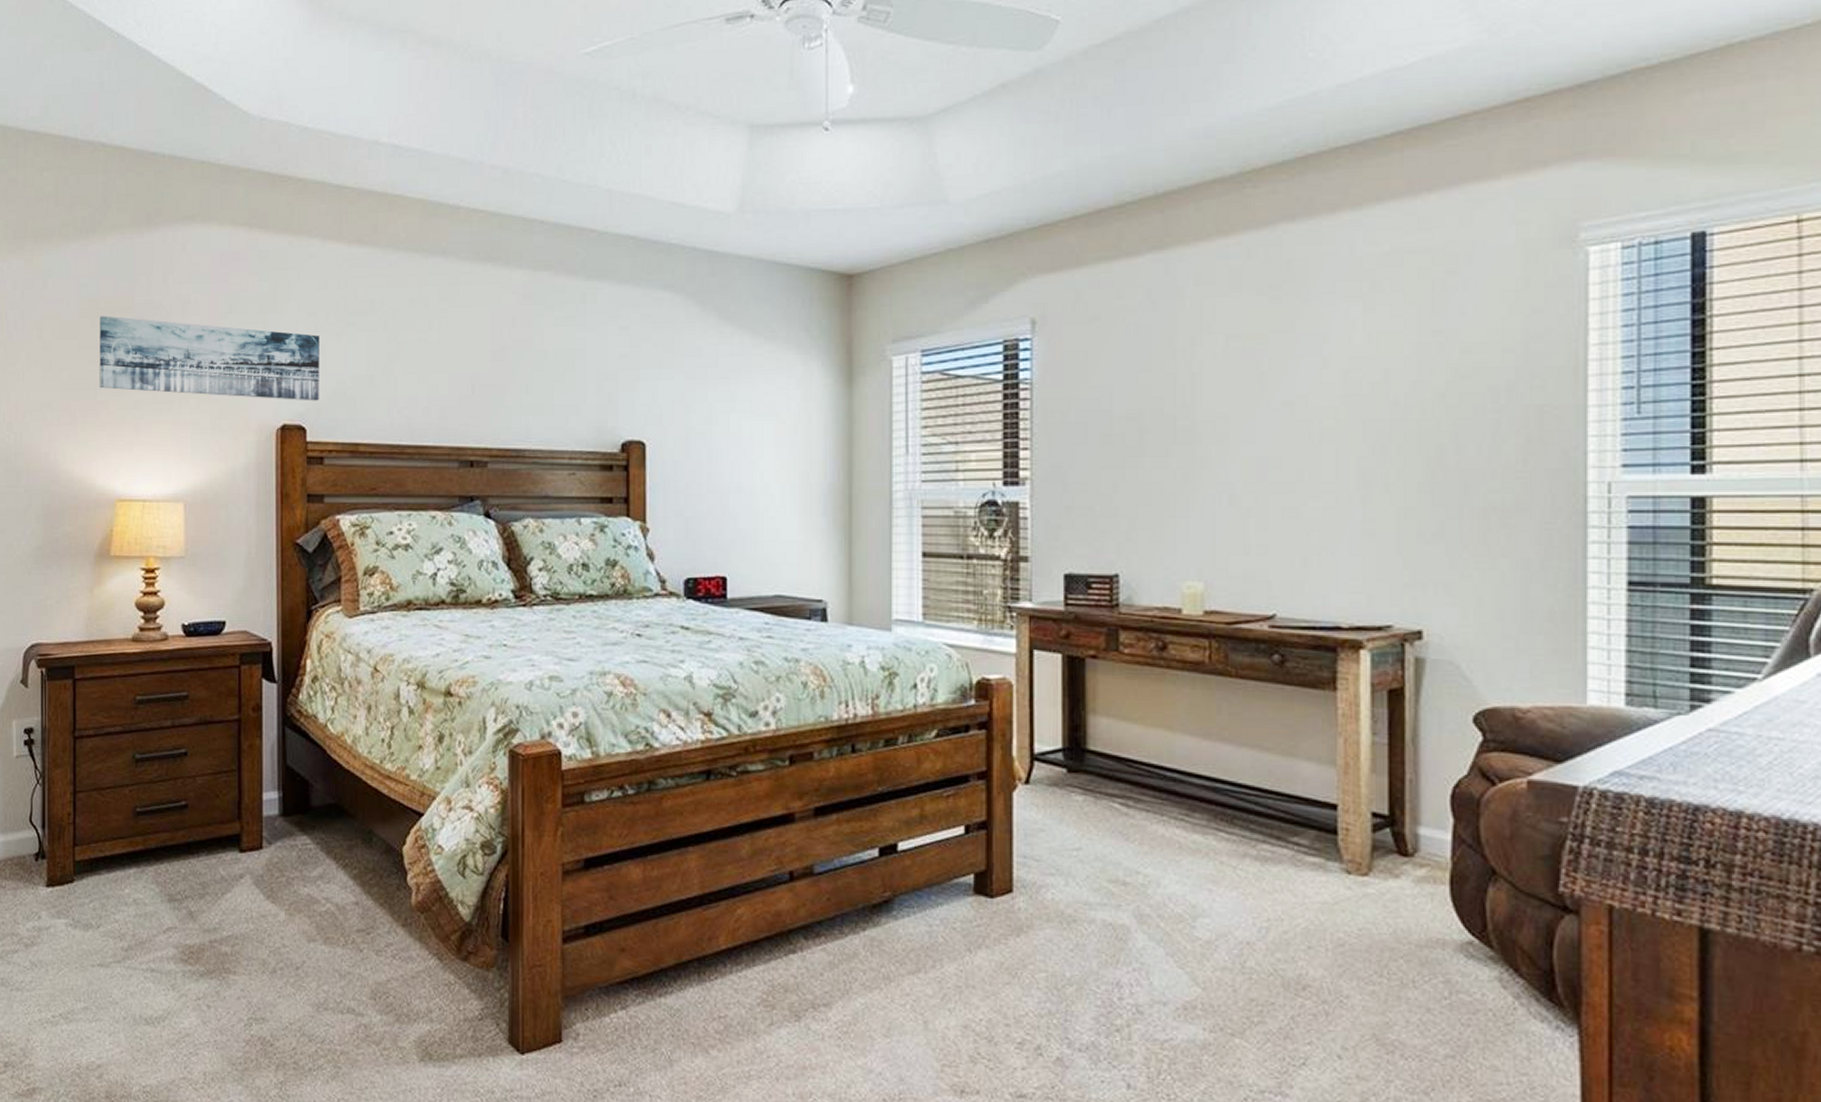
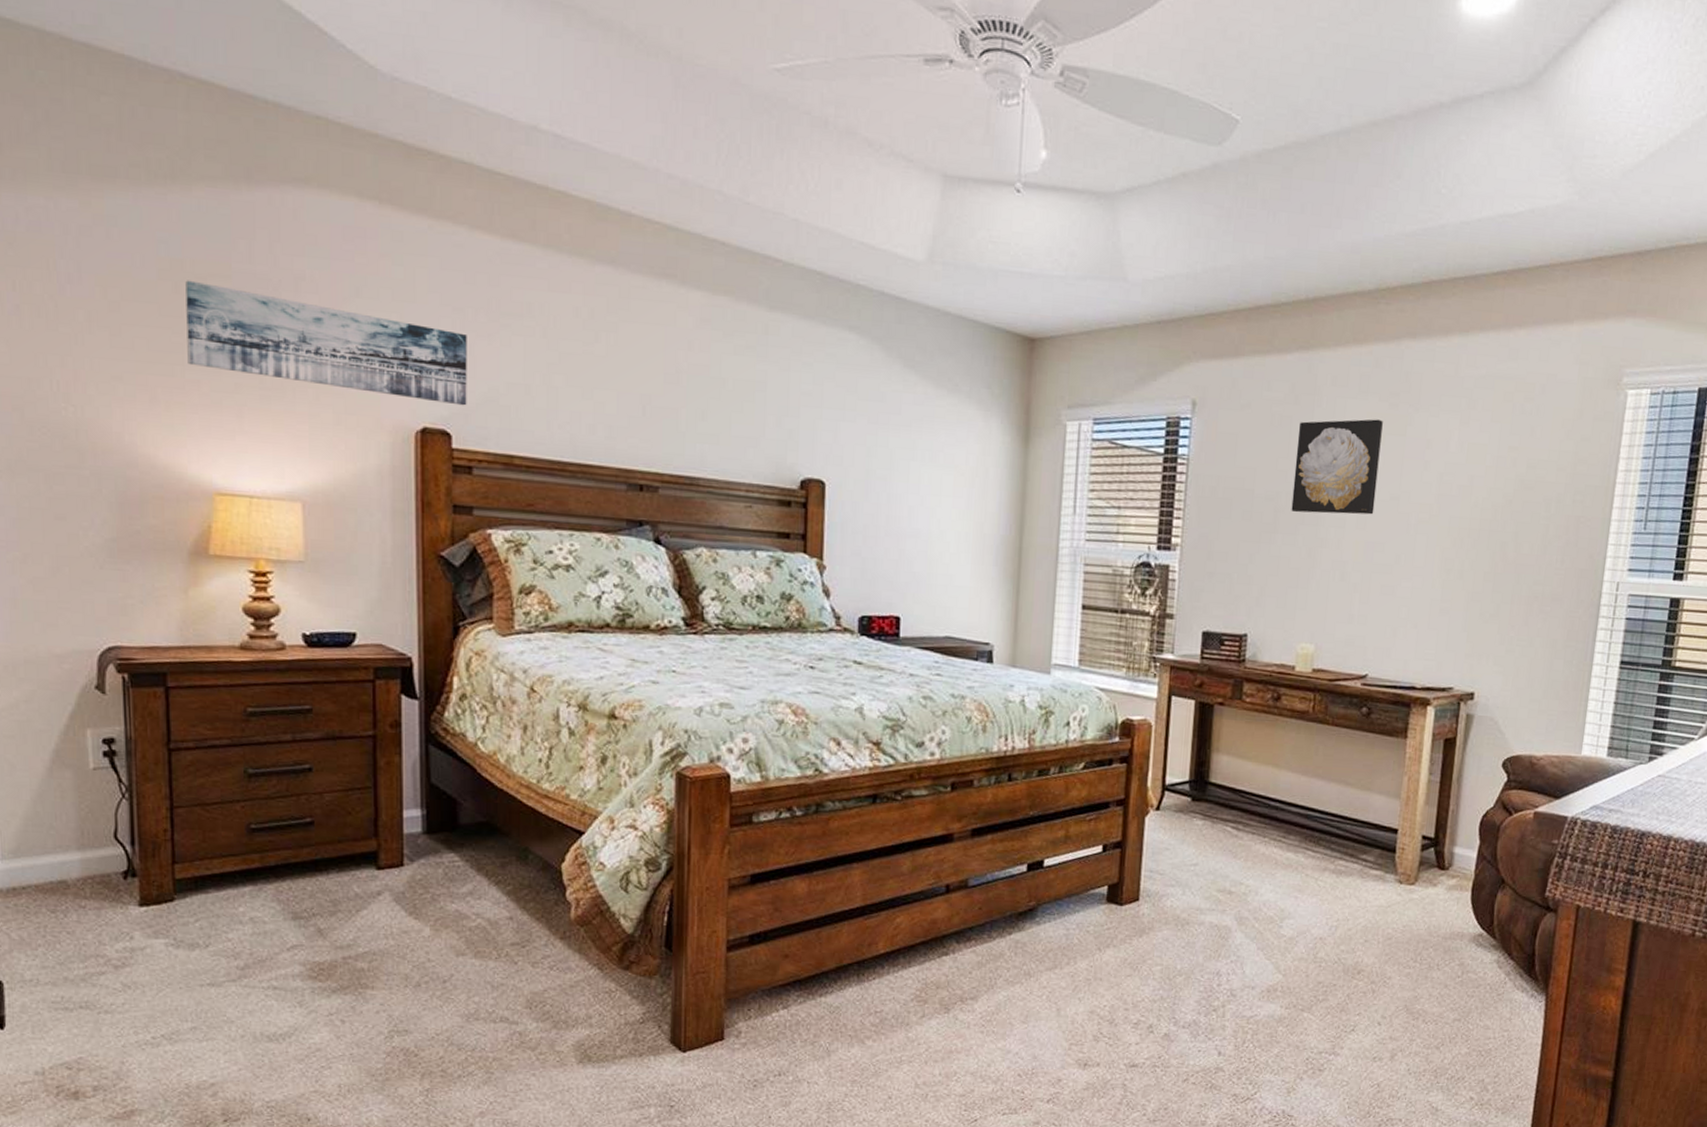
wall art: none [1159,316,1264,431] -> present [1291,419,1383,515]

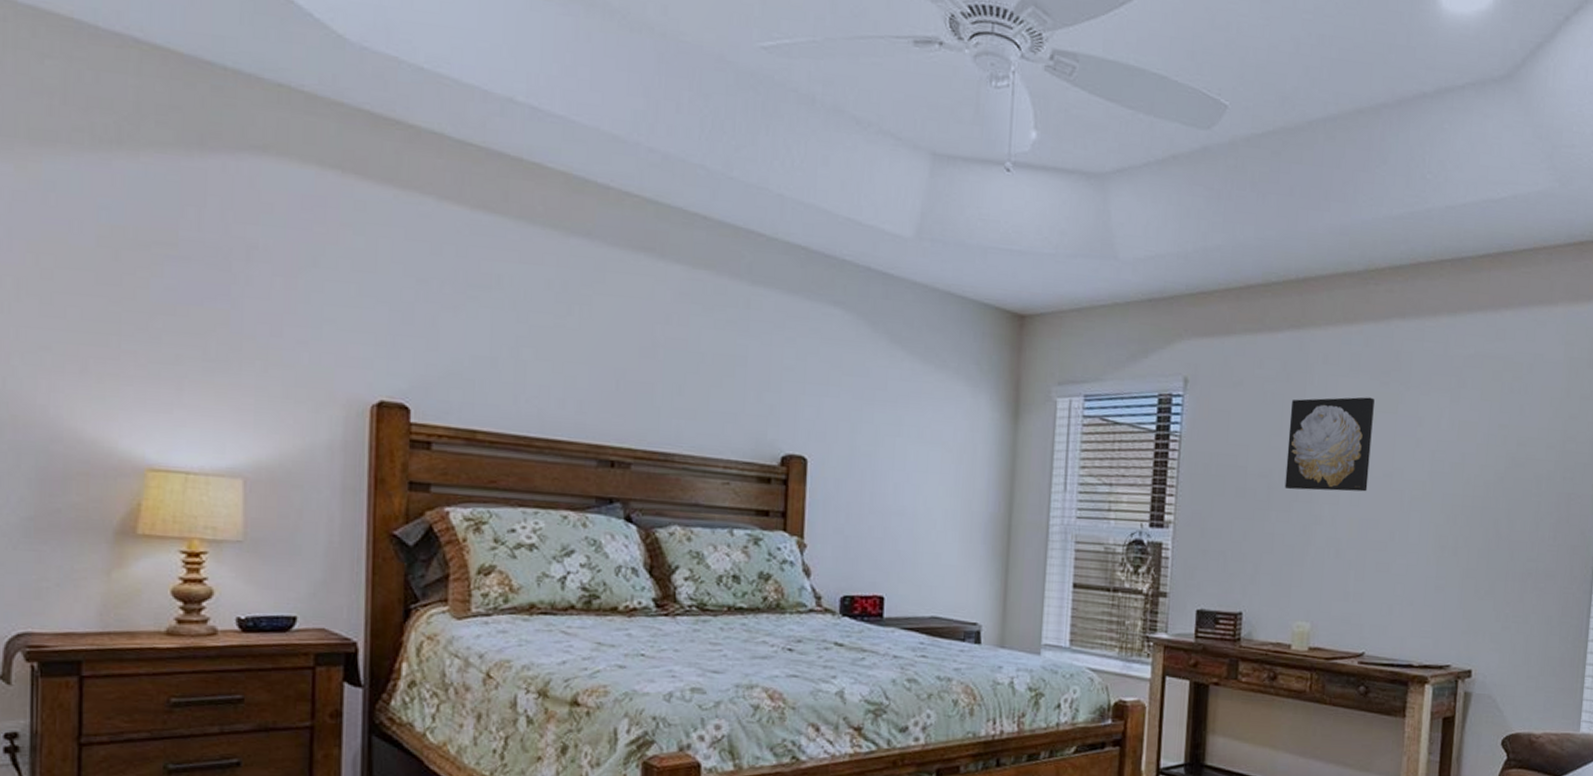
wall art: present [185,280,467,406] -> none [125,247,431,379]

